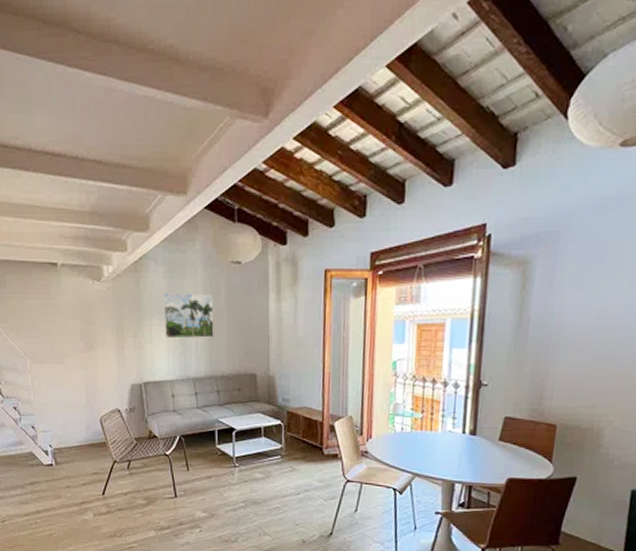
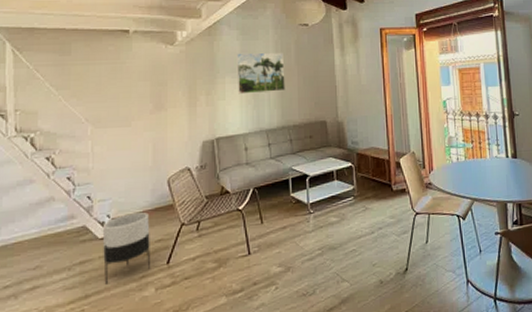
planter: none [46,446,88,505] -> present [102,212,150,285]

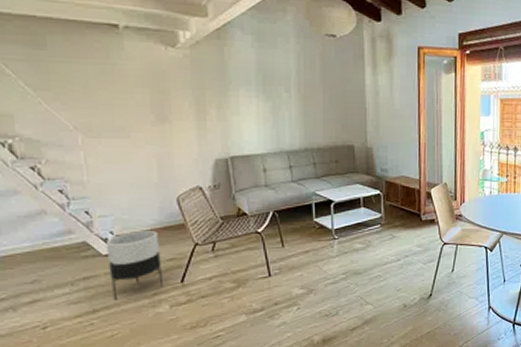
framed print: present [236,52,285,95] -> none [252,62,309,111]

